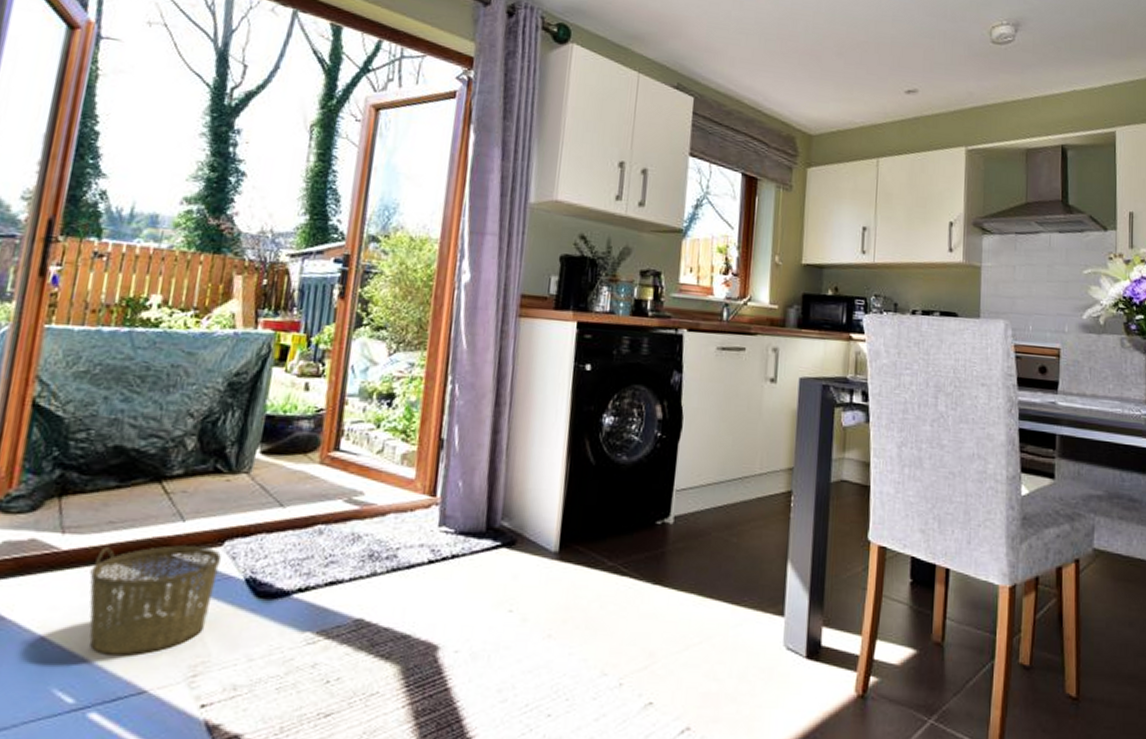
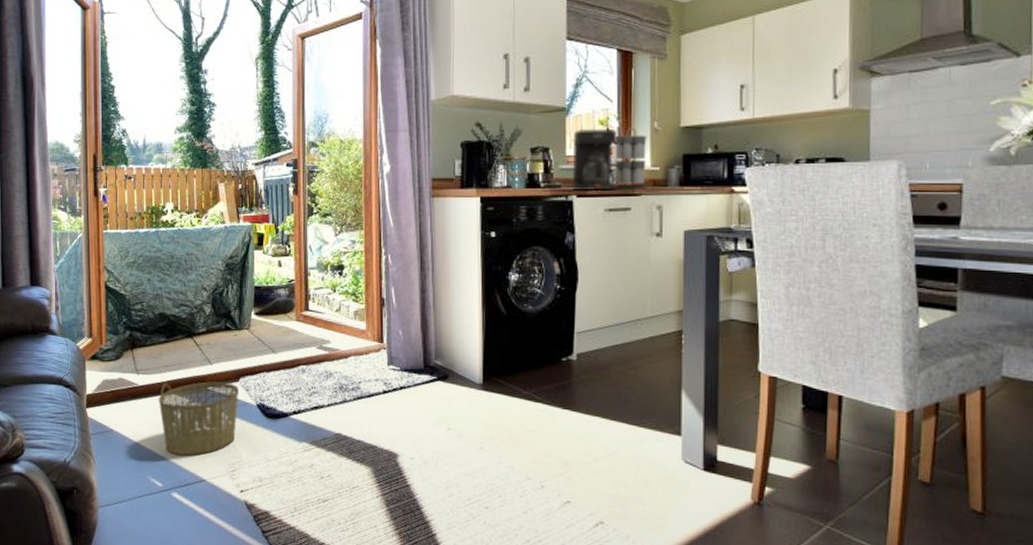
coffee maker: none [683,254,736,328] -> present [572,128,619,192]
spice rack: none [729,259,767,328] -> present [614,128,647,189]

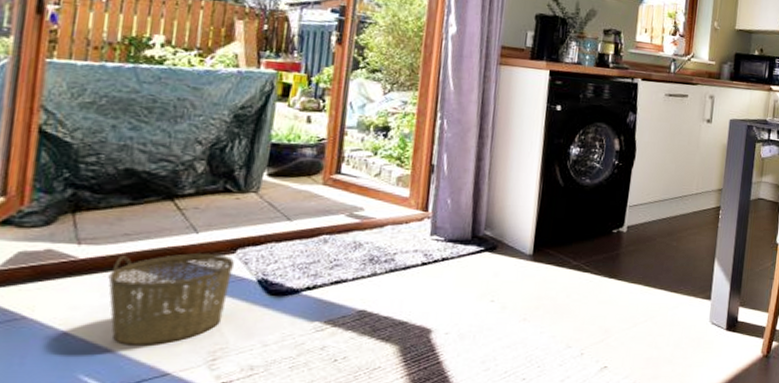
coffee maker: present [572,128,619,192] -> none [638,18,683,79]
spice rack: present [614,128,647,189] -> none [676,24,708,80]

